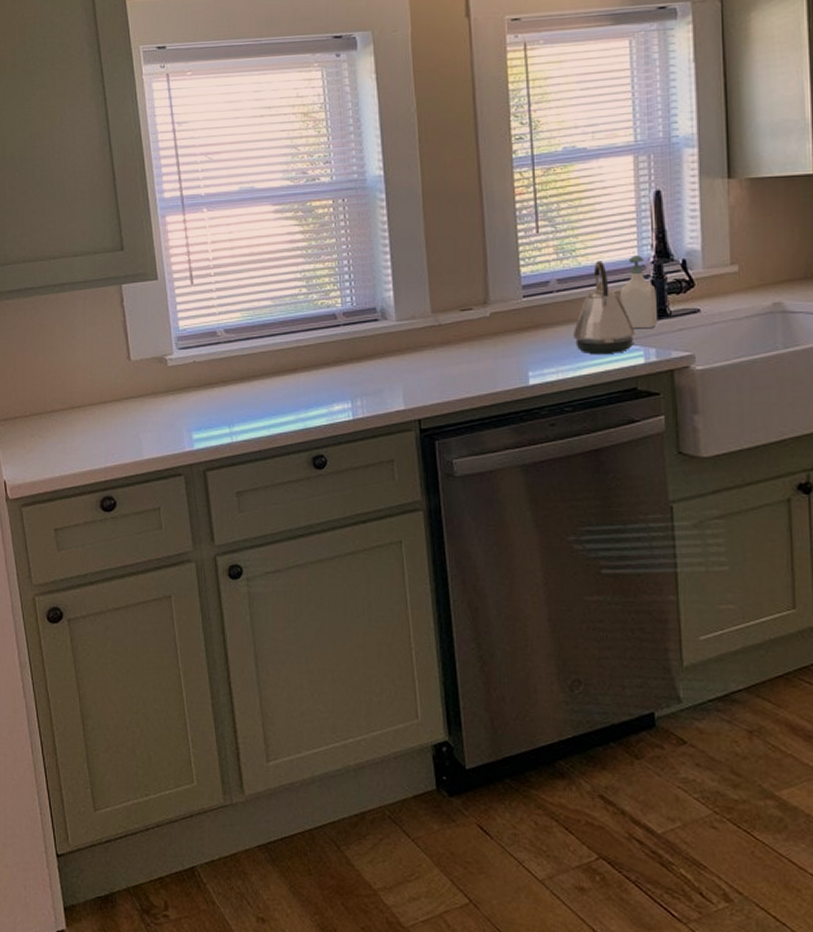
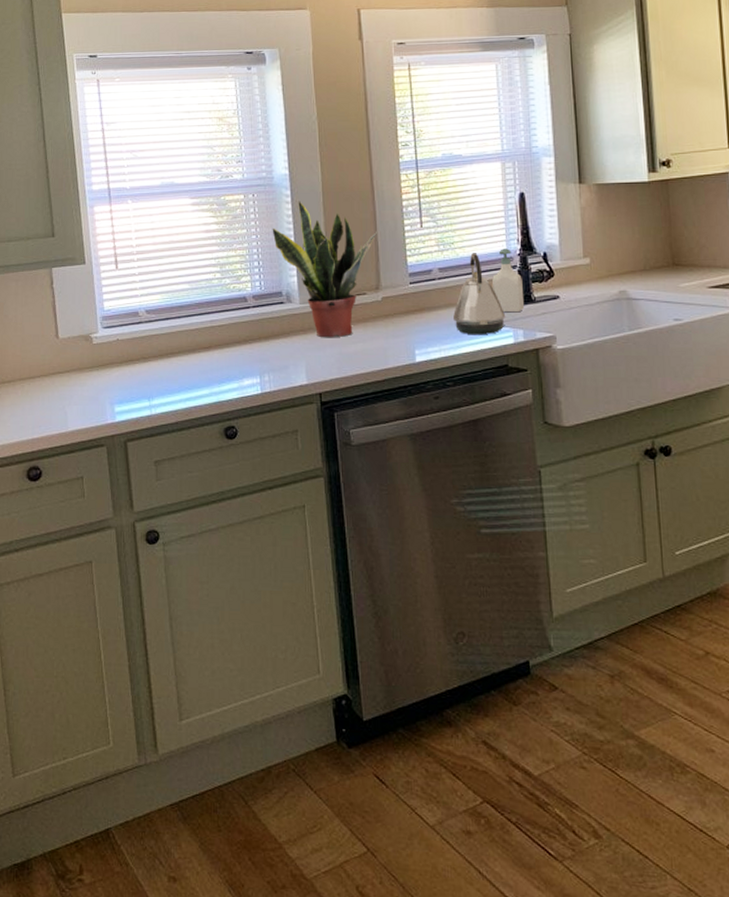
potted plant: none [364,205,487,359] -> present [272,201,378,338]

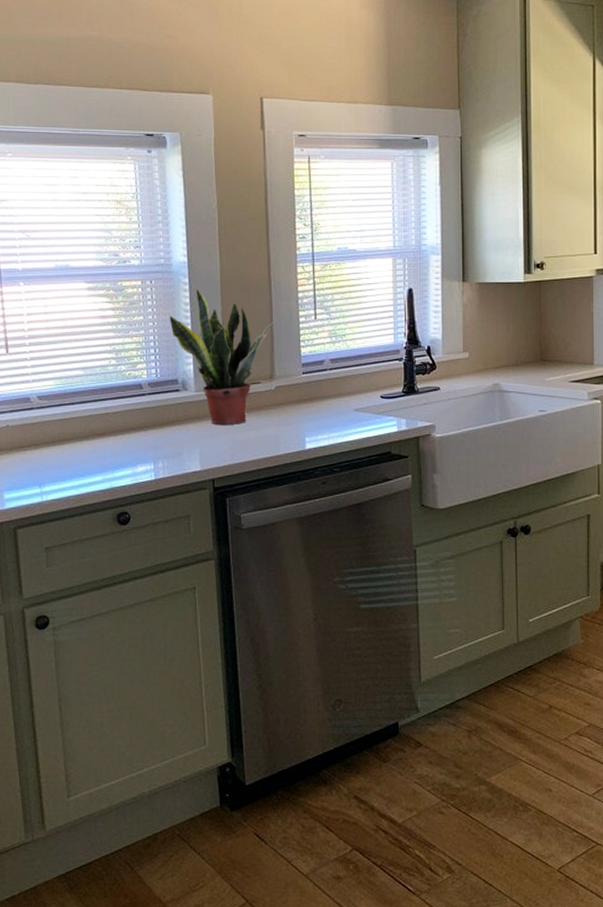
kettle: present [453,253,506,334] -> none [343,345,391,423]
soap bottle: present [492,248,525,313] -> none [380,342,408,403]

